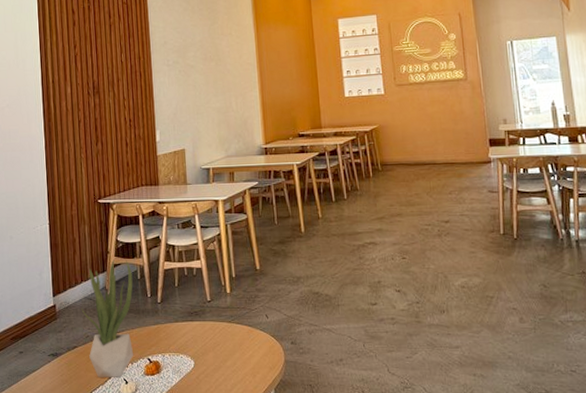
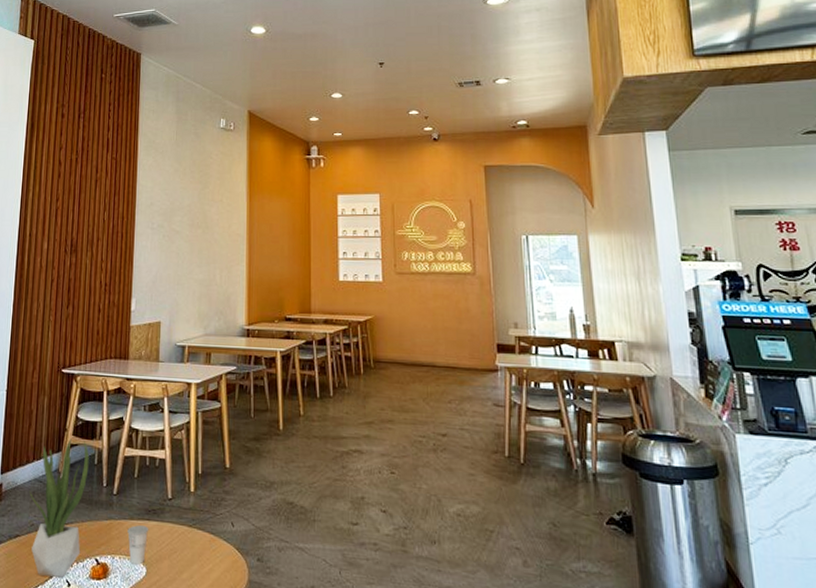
cup: none [174,326,193,360] -> present [127,525,149,566]

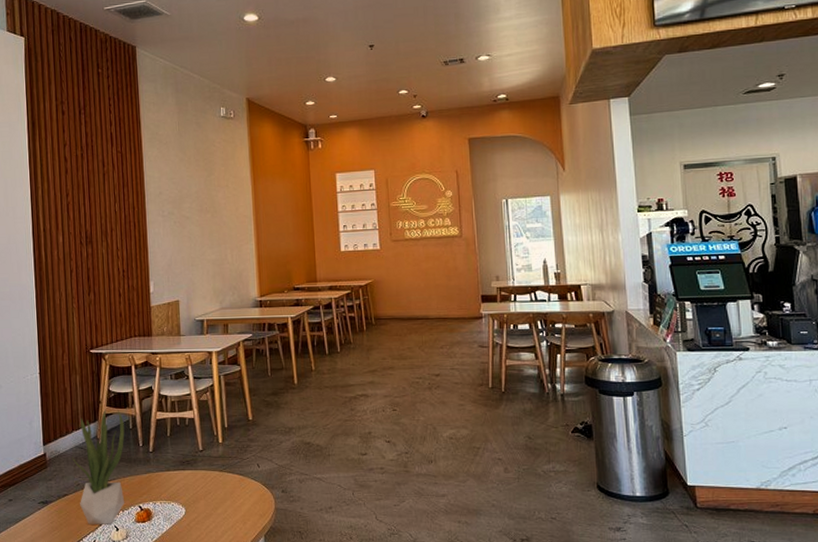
cup: present [127,525,149,566] -> none [165,475,185,508]

